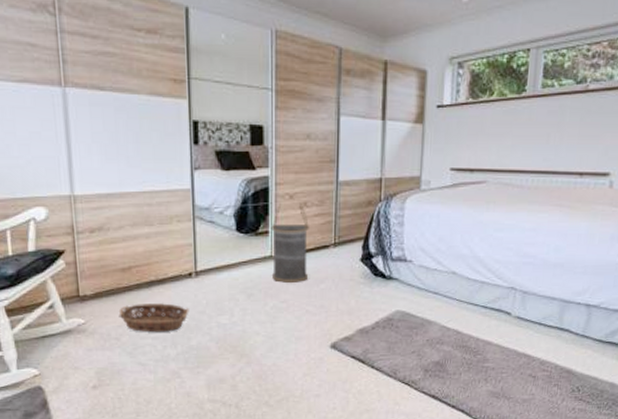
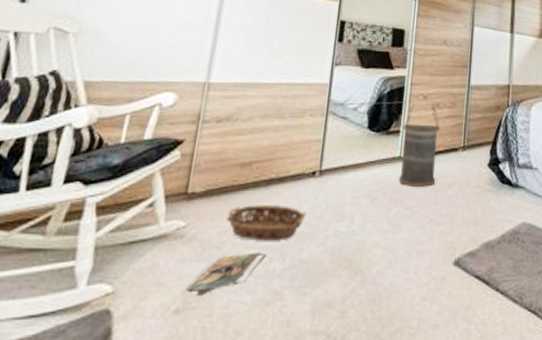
magazine: none [98,342,160,376] -> present [187,252,267,297]

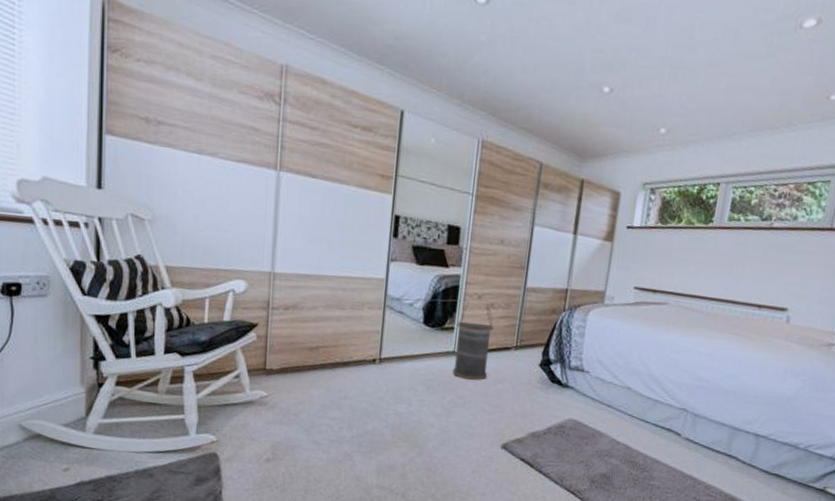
magazine: present [187,252,267,297] -> none [274,421,337,451]
basket: present [226,205,307,241] -> none [300,383,369,414]

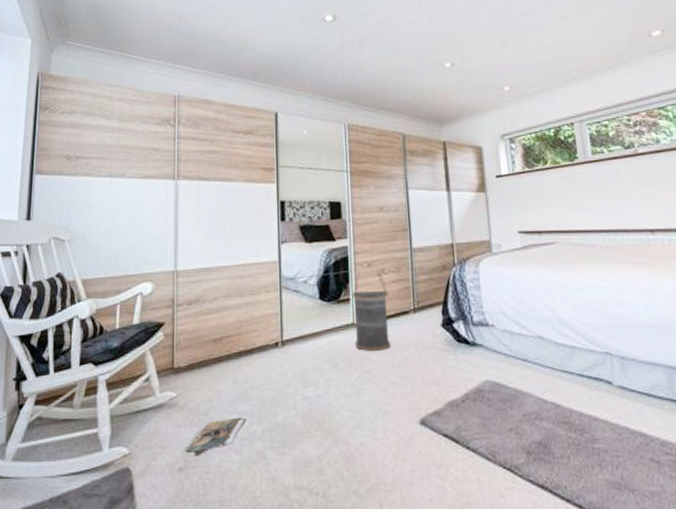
magazine: none [274,421,337,451] -> present [186,417,246,457]

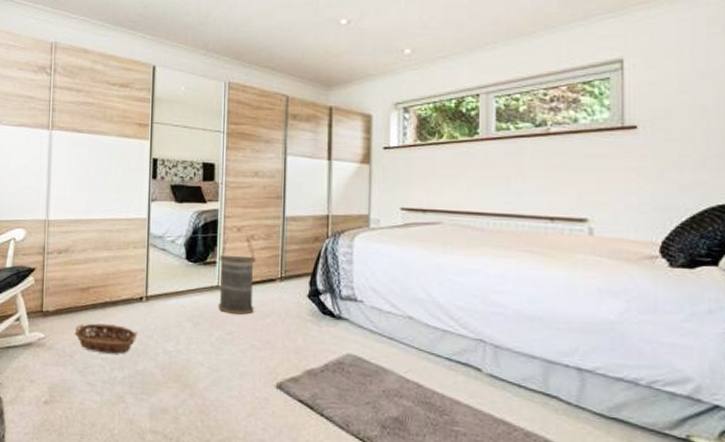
magazine: present [186,417,246,457] -> none [51,362,109,393]
basket: none [208,375,276,407] -> present [74,323,138,354]

